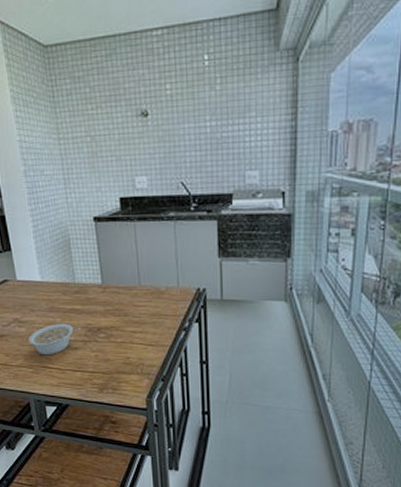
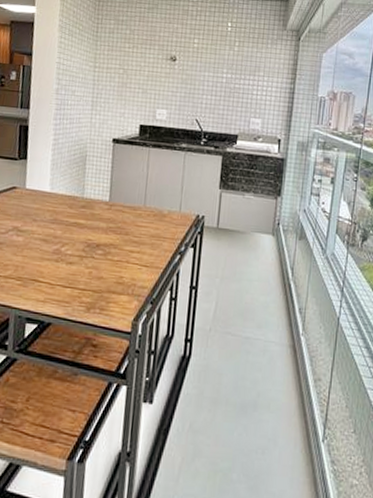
legume: present [28,324,81,356] -> none [23,236,80,269]

